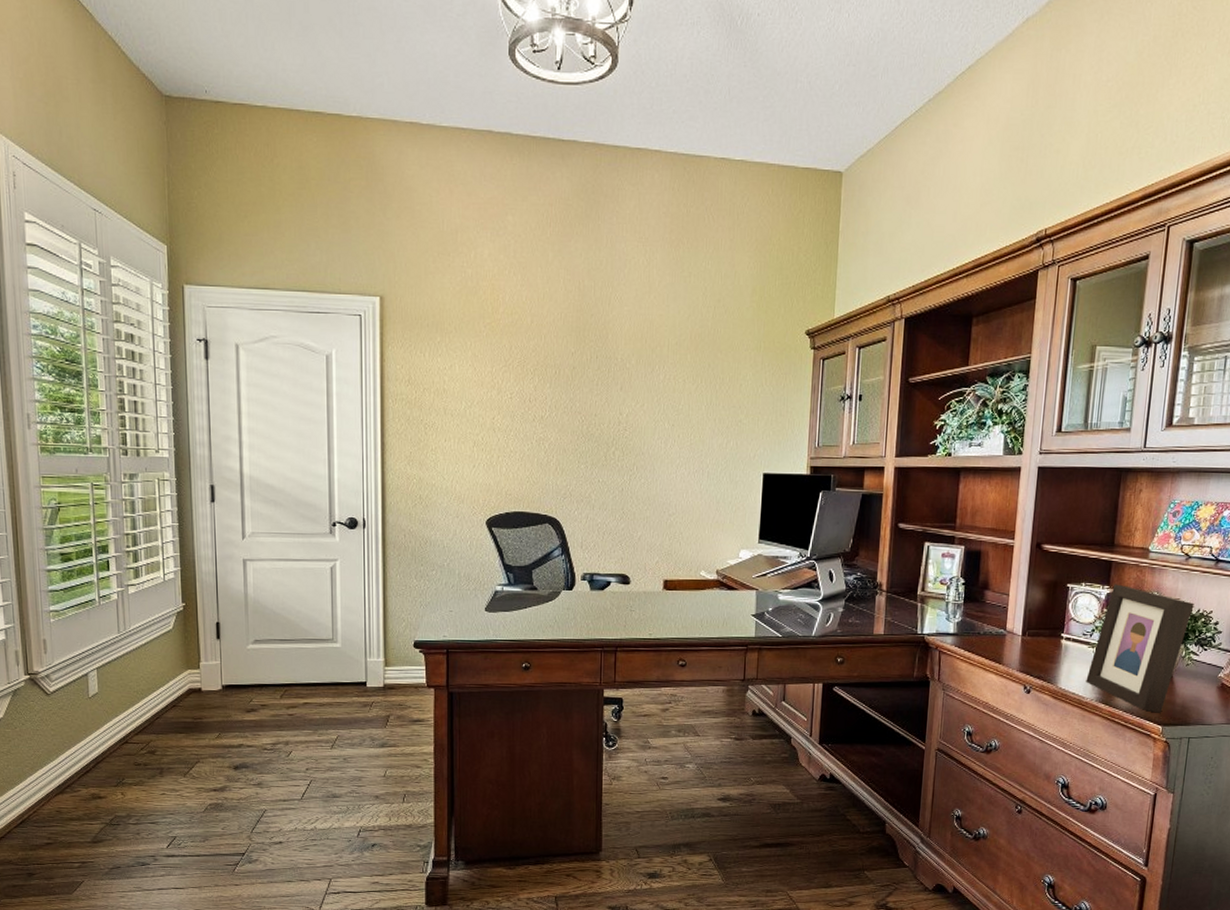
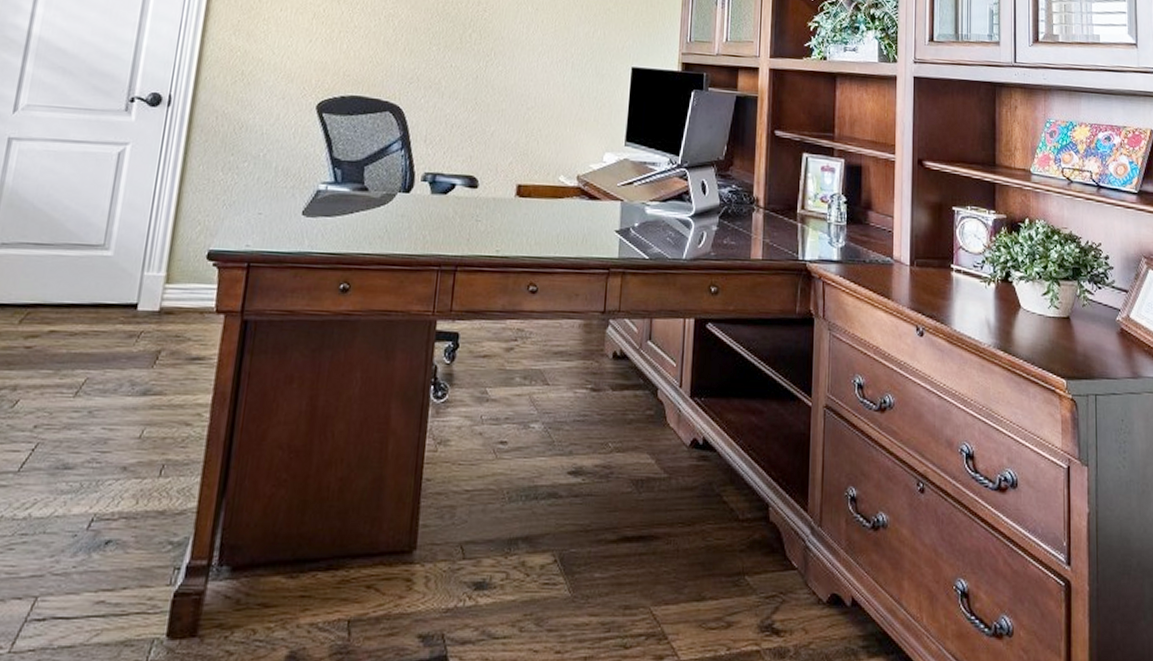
picture frame: present [1086,584,1194,713] -> none [981,209,1082,364]

